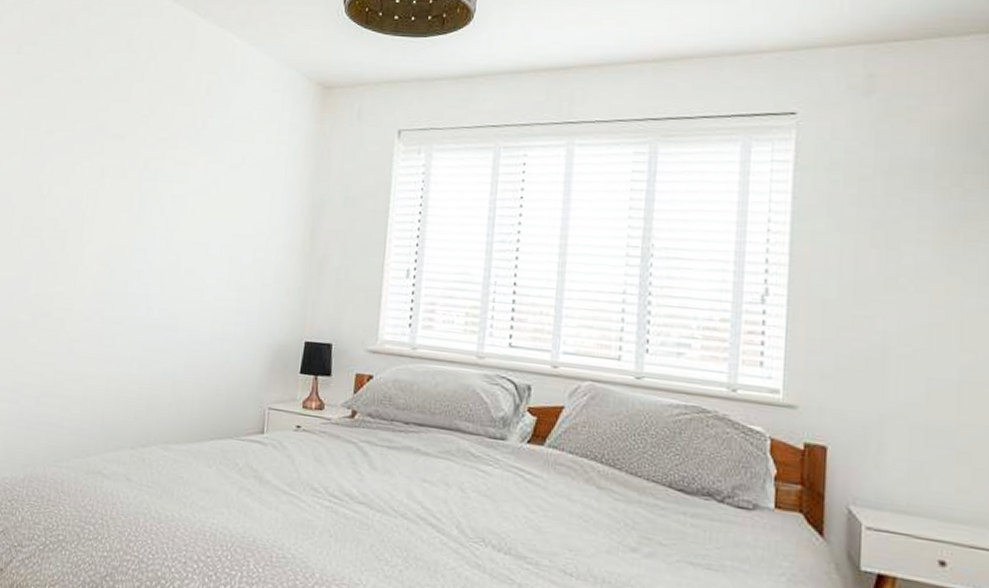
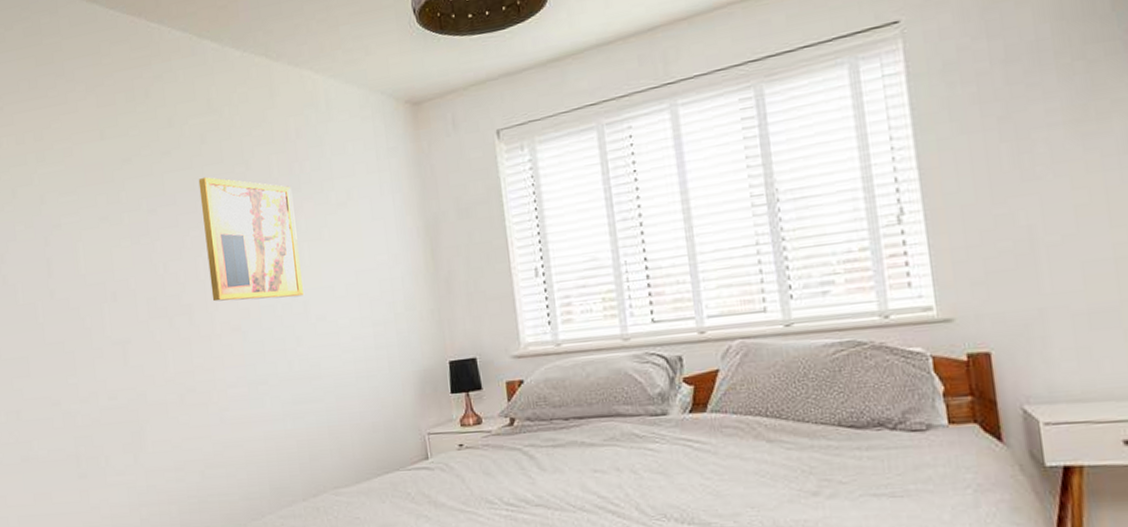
wall art: none [88,111,190,247] -> present [198,176,303,302]

